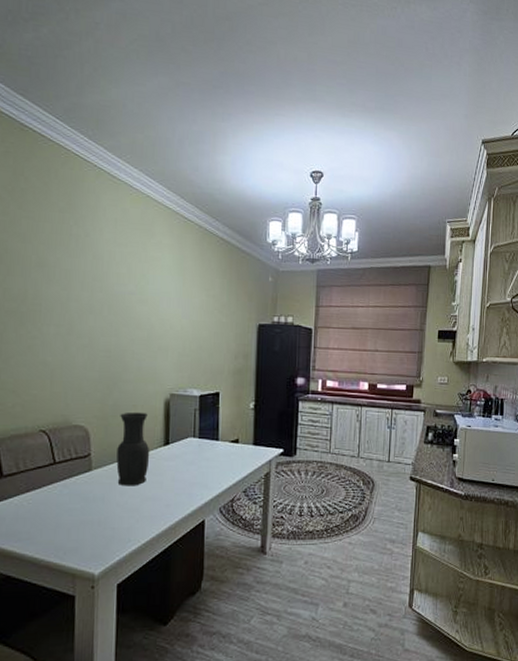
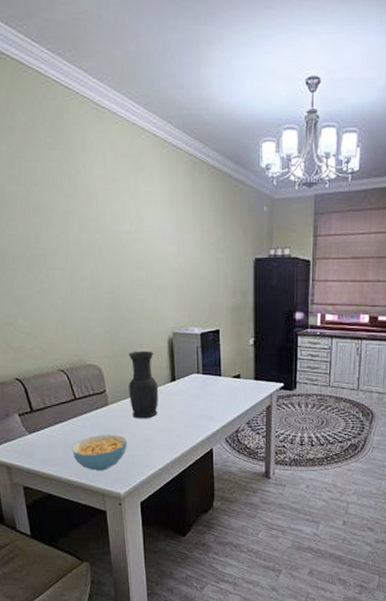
cereal bowl: none [43,503,109,547] -> present [72,434,127,471]

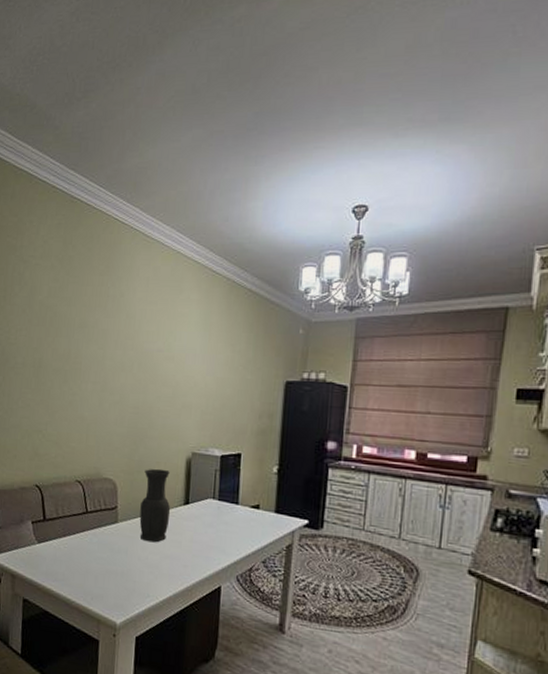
cereal bowl: present [72,434,127,471] -> none [75,553,131,594]

